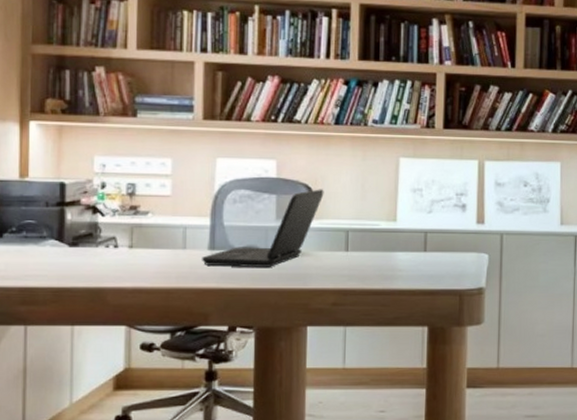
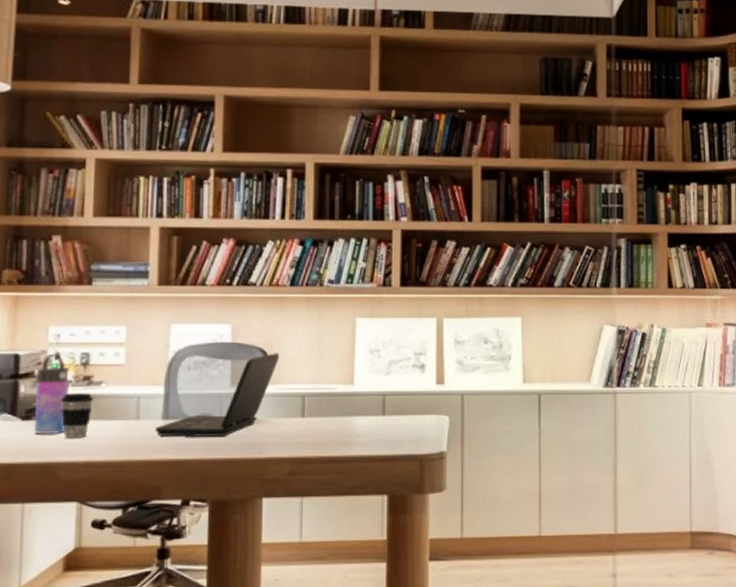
water bottle: none [82,183,117,262] -> present [34,353,70,436]
coffee cup: none [108,222,140,265] -> present [61,393,93,438]

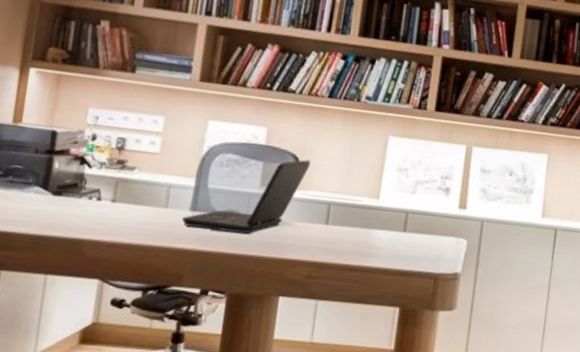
water bottle: present [34,353,70,436] -> none [64,134,104,213]
coffee cup: present [61,393,93,438] -> none [92,174,125,219]

